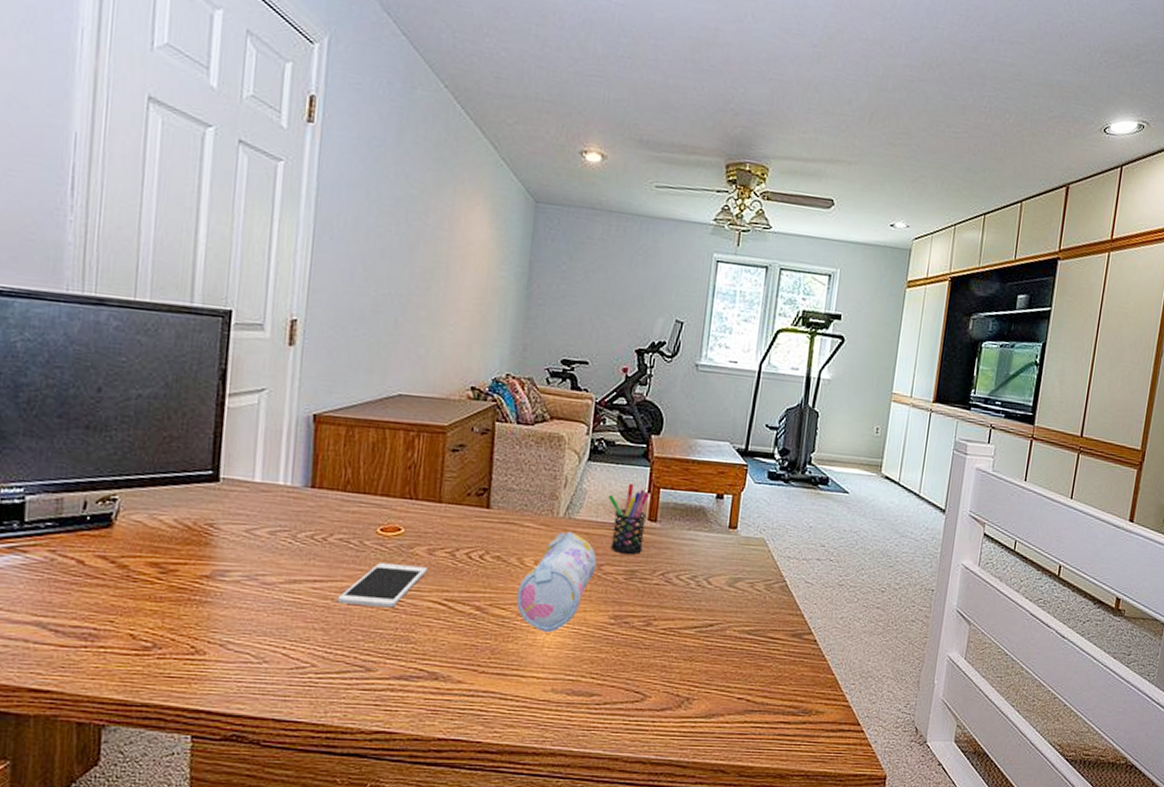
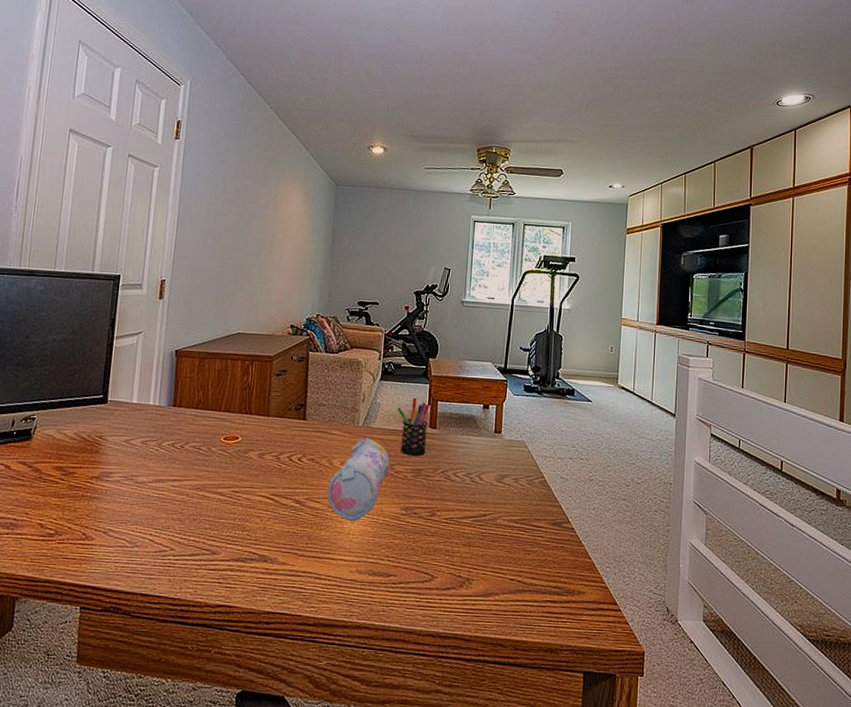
cell phone: present [337,563,428,608] -> none [191,465,259,502]

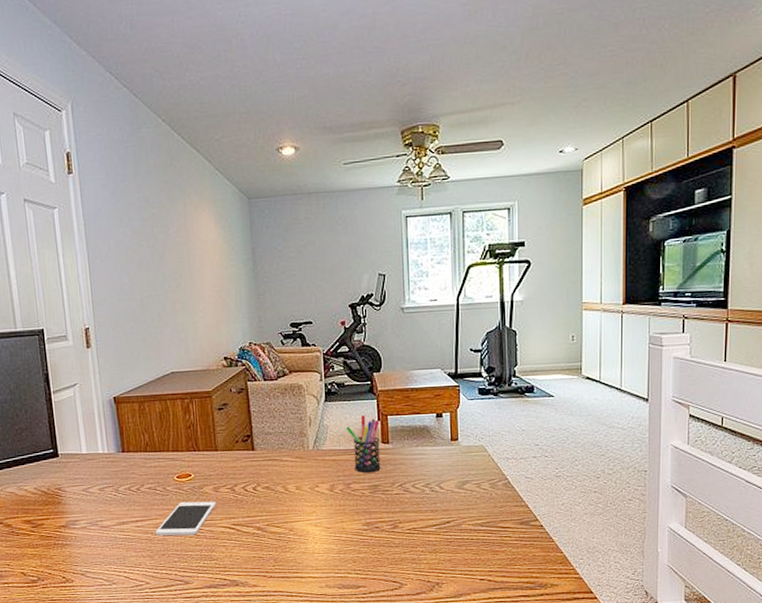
cell phone: none [191,465,259,502] -> present [155,501,216,536]
pencil case: present [327,438,390,522] -> none [286,461,345,542]

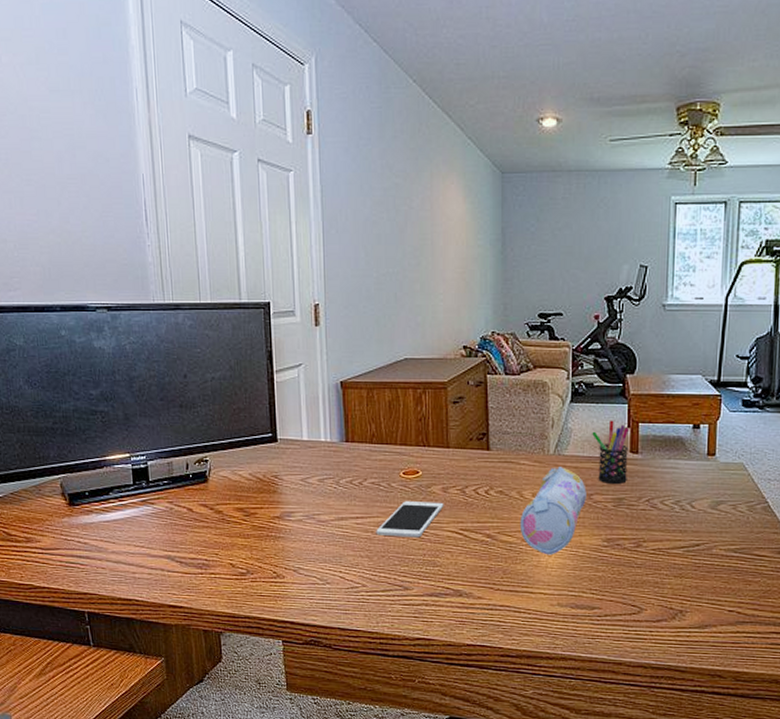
pencil case: none [286,461,345,542] -> present [519,467,587,555]

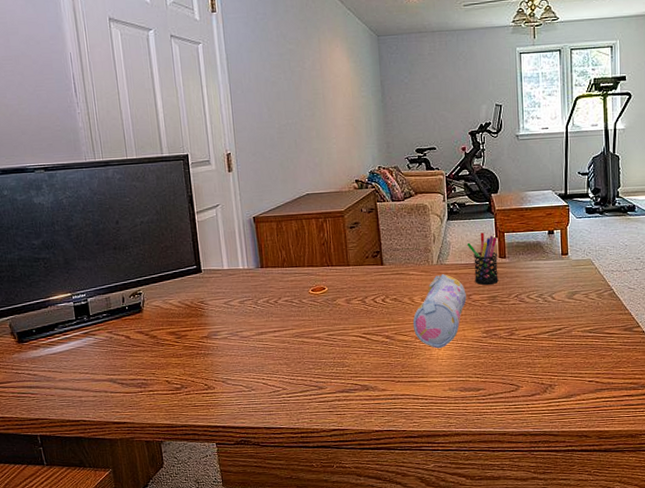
cell phone: present [376,501,444,538] -> none [291,312,348,345]

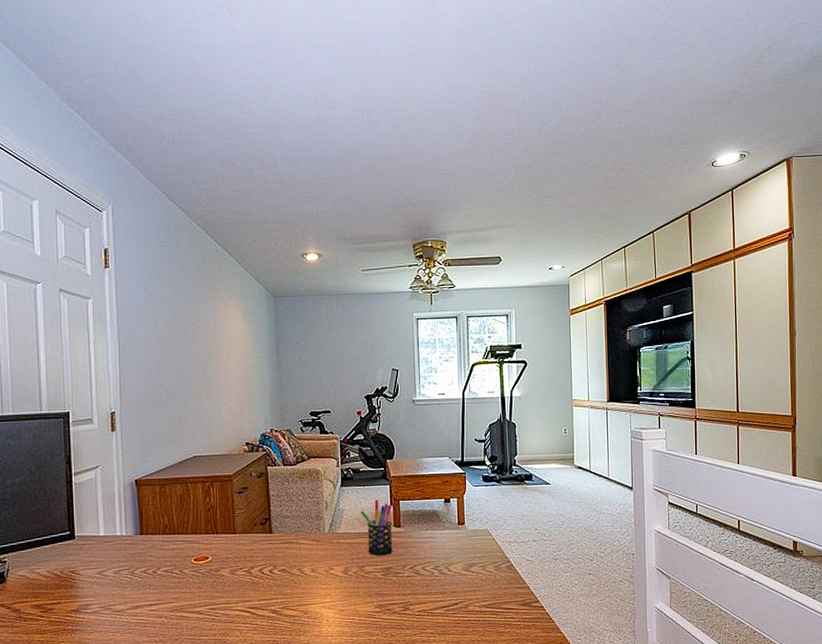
pencil case: present [412,274,466,349] -> none [301,543,359,625]

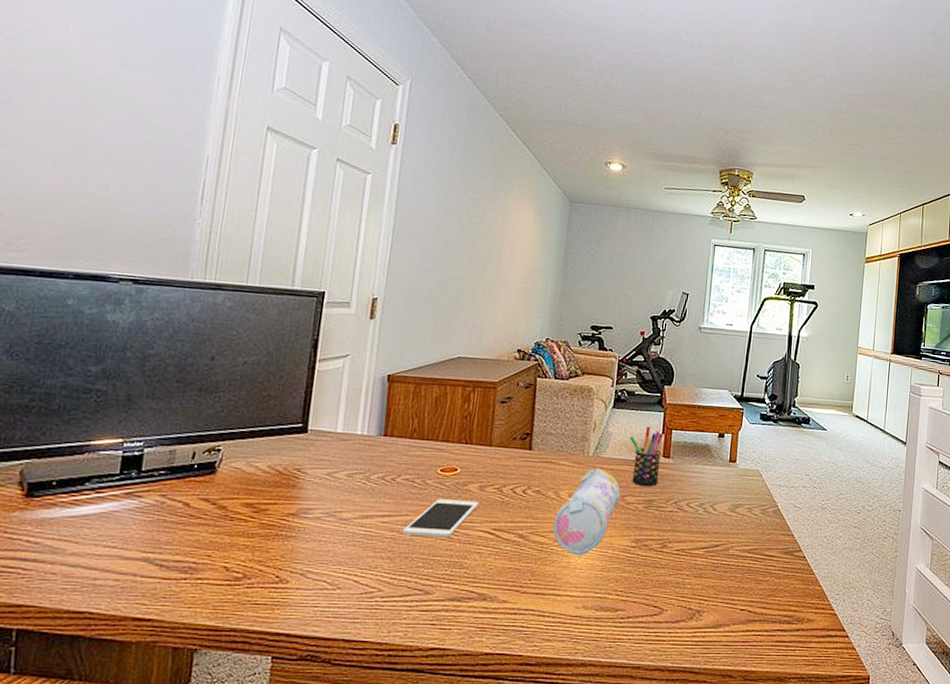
cell phone: none [169,584,233,620] -> present [402,499,479,538]
pencil case: none [301,543,359,625] -> present [553,468,620,556]

